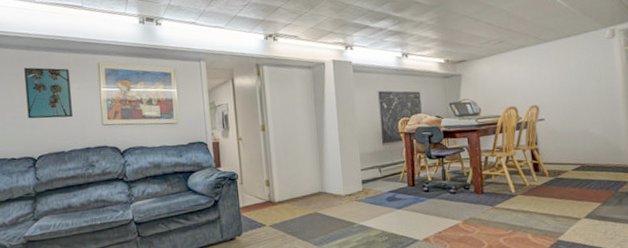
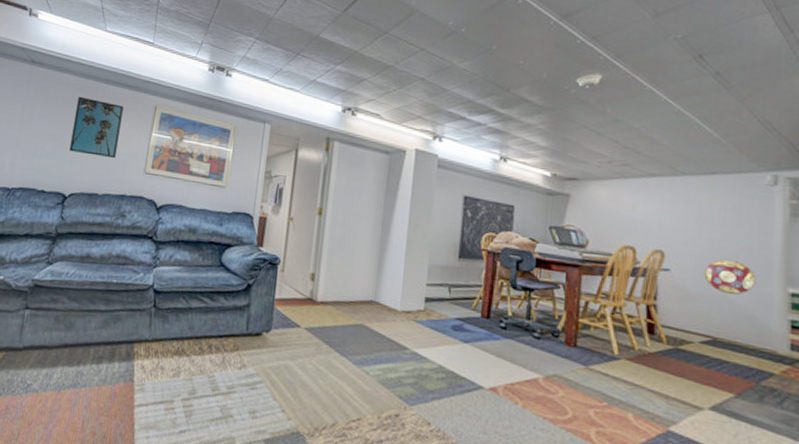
decorative shield: none [569,102,608,129] -> present [703,259,756,295]

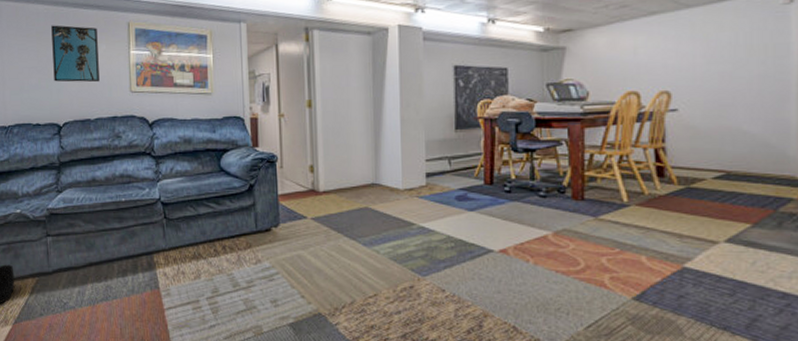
decorative shield: present [703,259,756,295] -> none [714,89,772,126]

